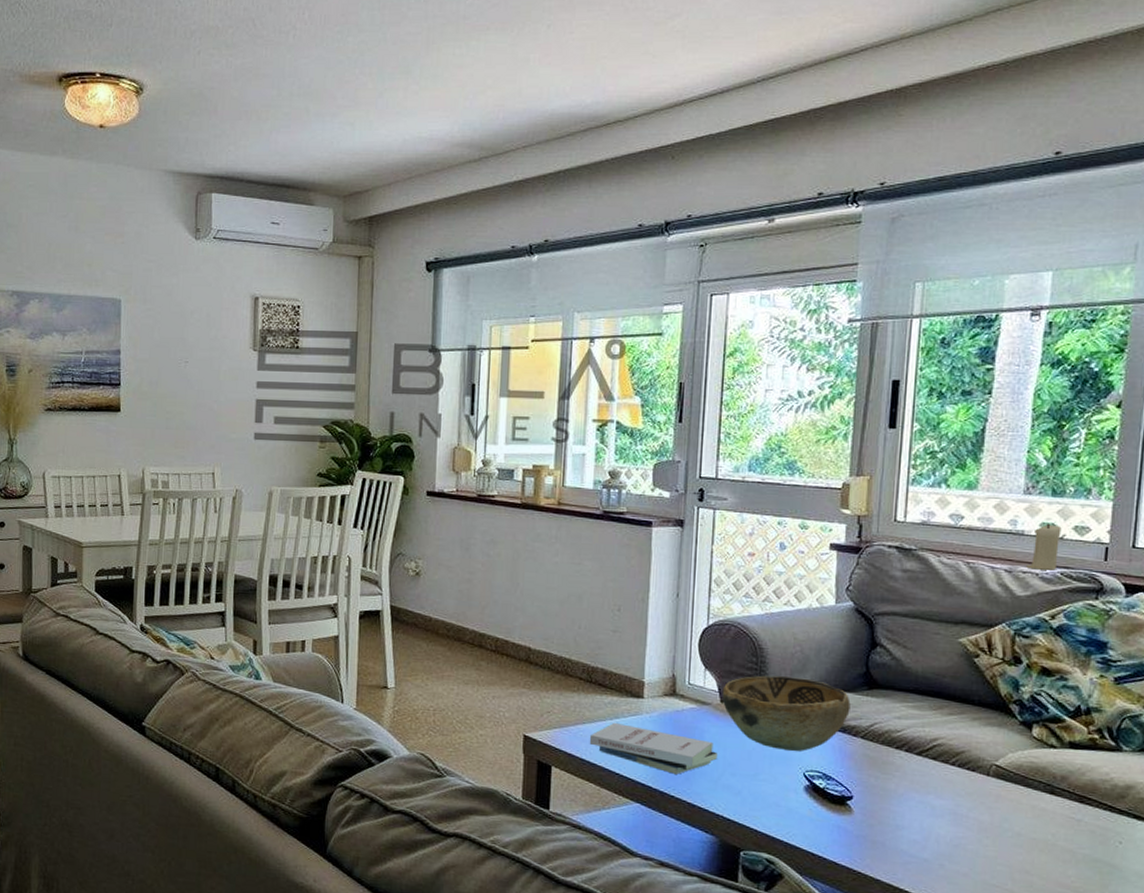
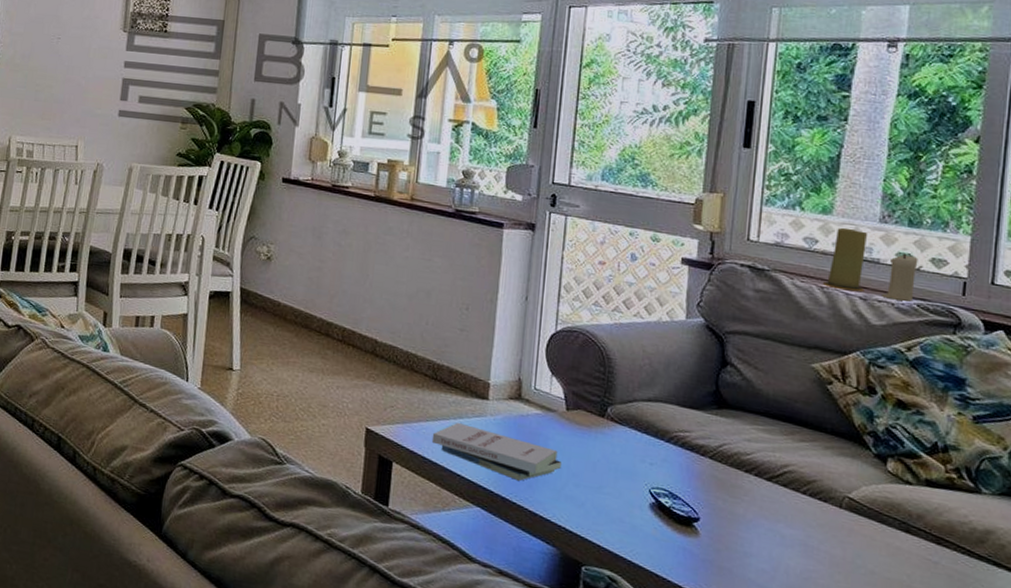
decorative bowl: present [722,675,851,751] -> none [568,386,699,467]
candle: none [970,501,1012,565] -> present [823,227,867,292]

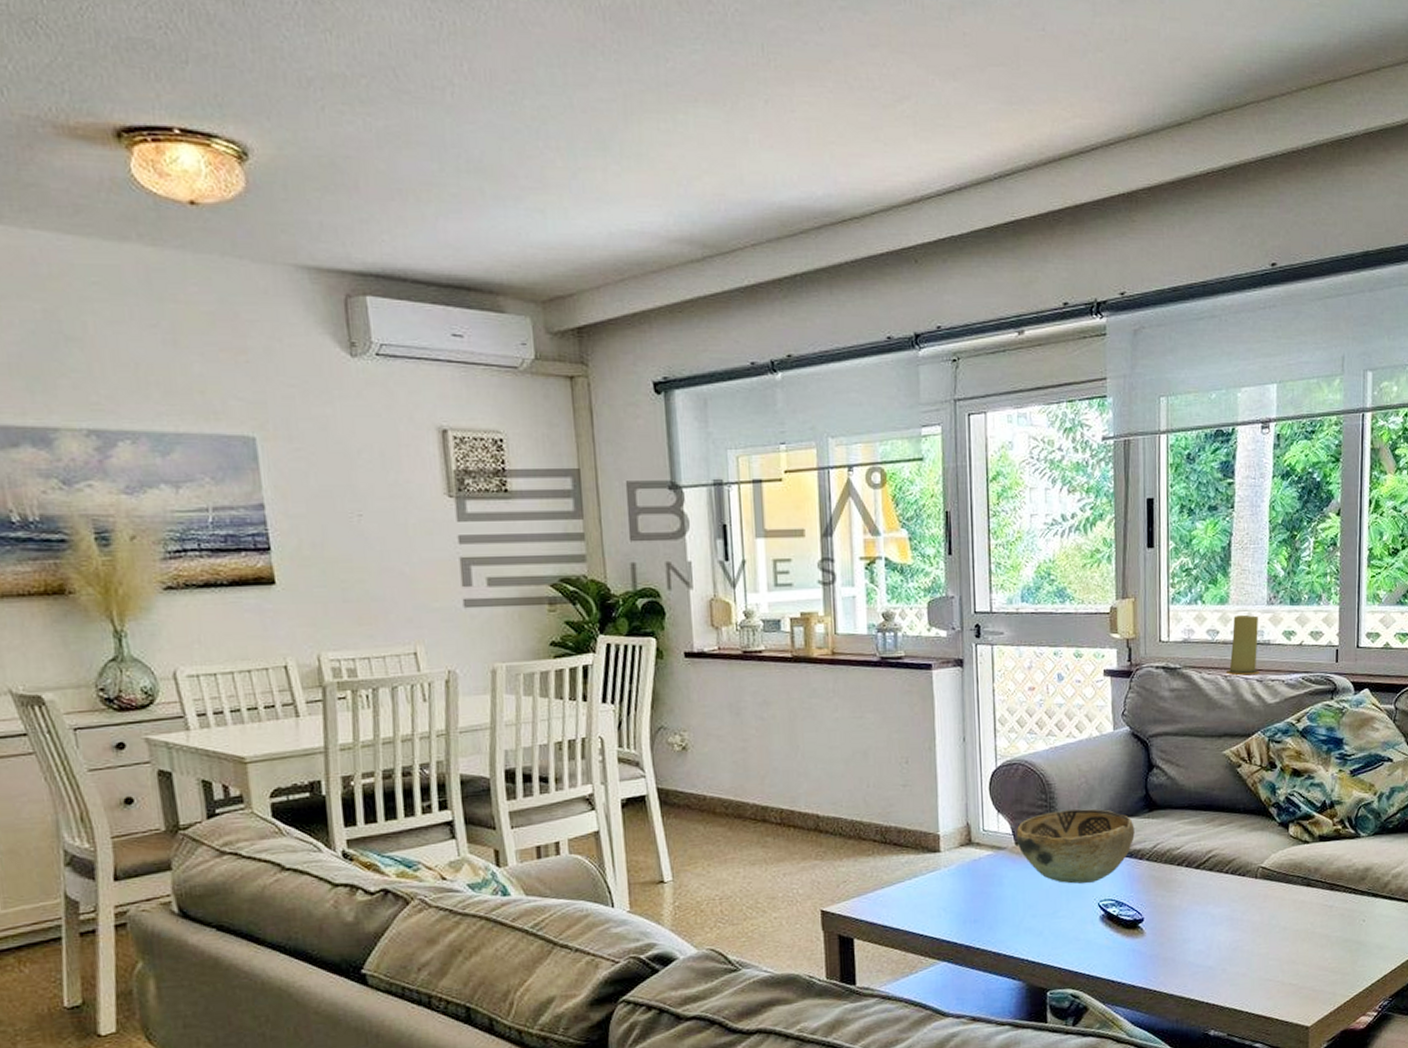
books: present [431,422,561,481] -> none [889,881,1017,926]
decorative bowl: none [568,386,699,467] -> present [1016,808,1135,884]
candle: present [882,254,918,302] -> none [1274,632,1300,677]

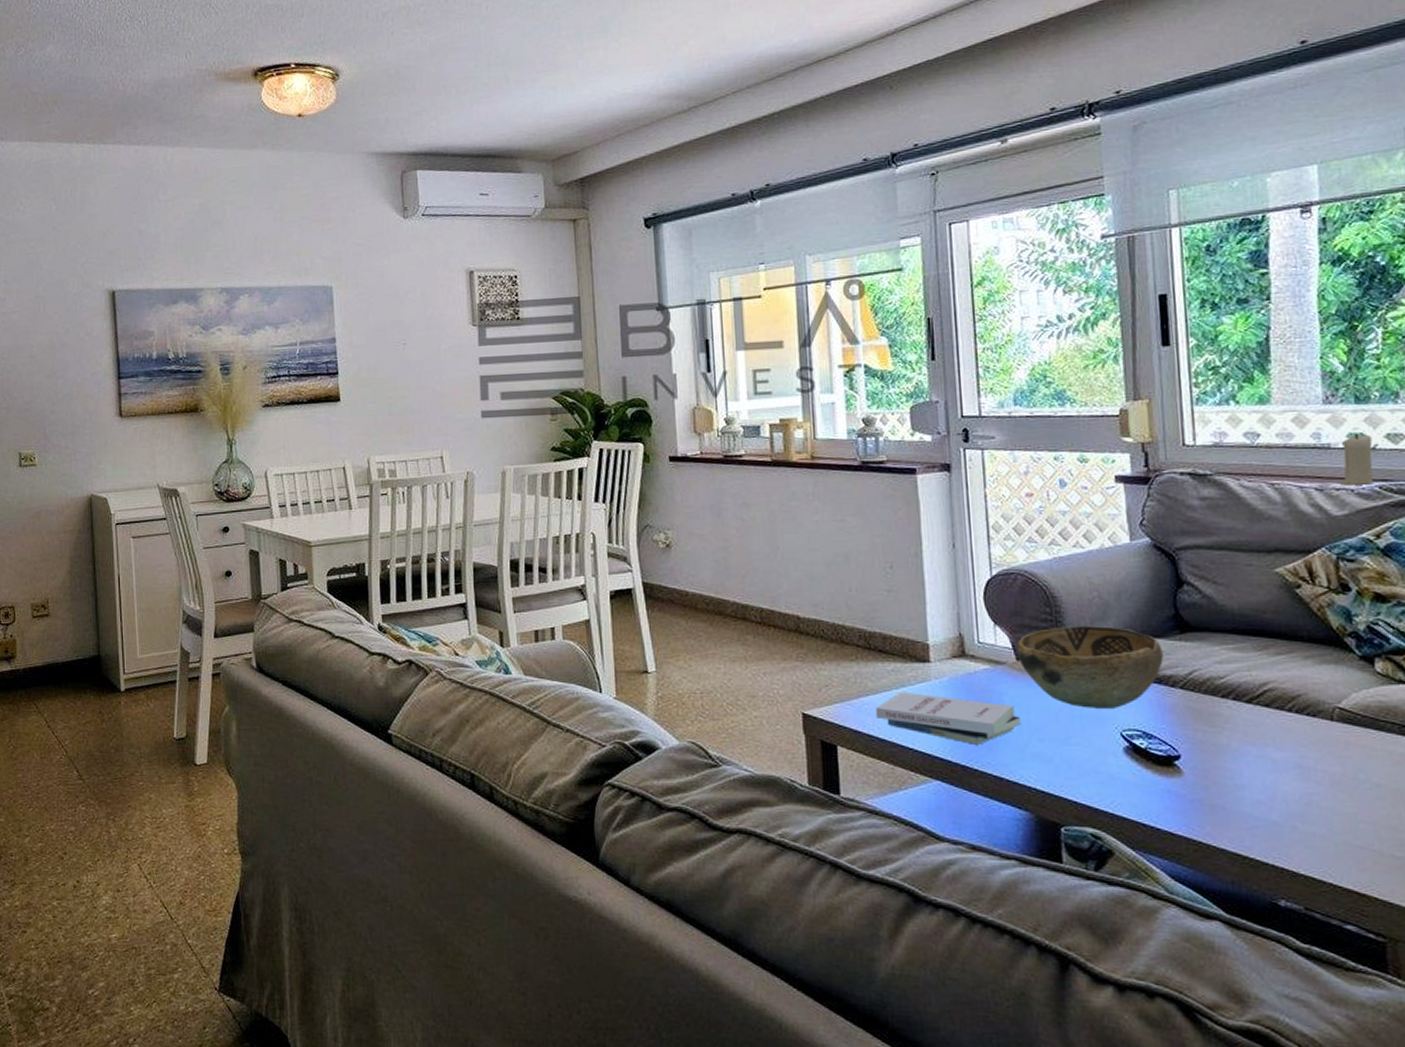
books: none [889,881,1017,926] -> present [875,691,1021,745]
candle: present [1227,614,1260,676] -> none [1273,415,1319,483]
candle: none [1274,632,1300,677] -> present [1339,434,1373,485]

